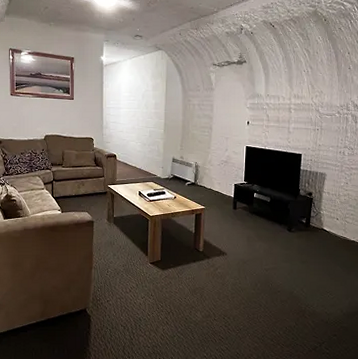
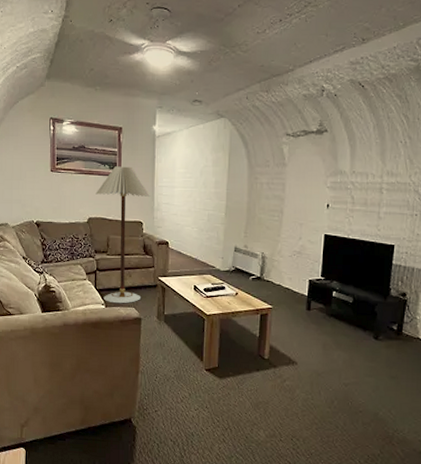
floor lamp: none [51,91,99,209] -> present [96,166,150,304]

